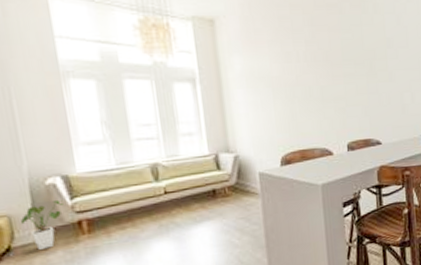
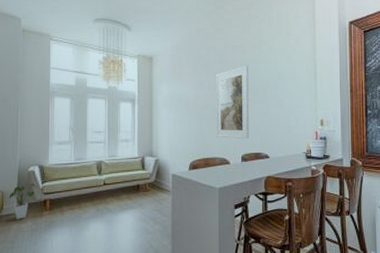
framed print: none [306,29,355,124] -> present [216,65,249,139]

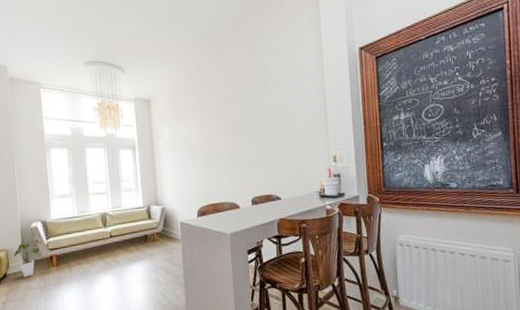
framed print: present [216,65,249,139] -> none [219,102,258,181]

